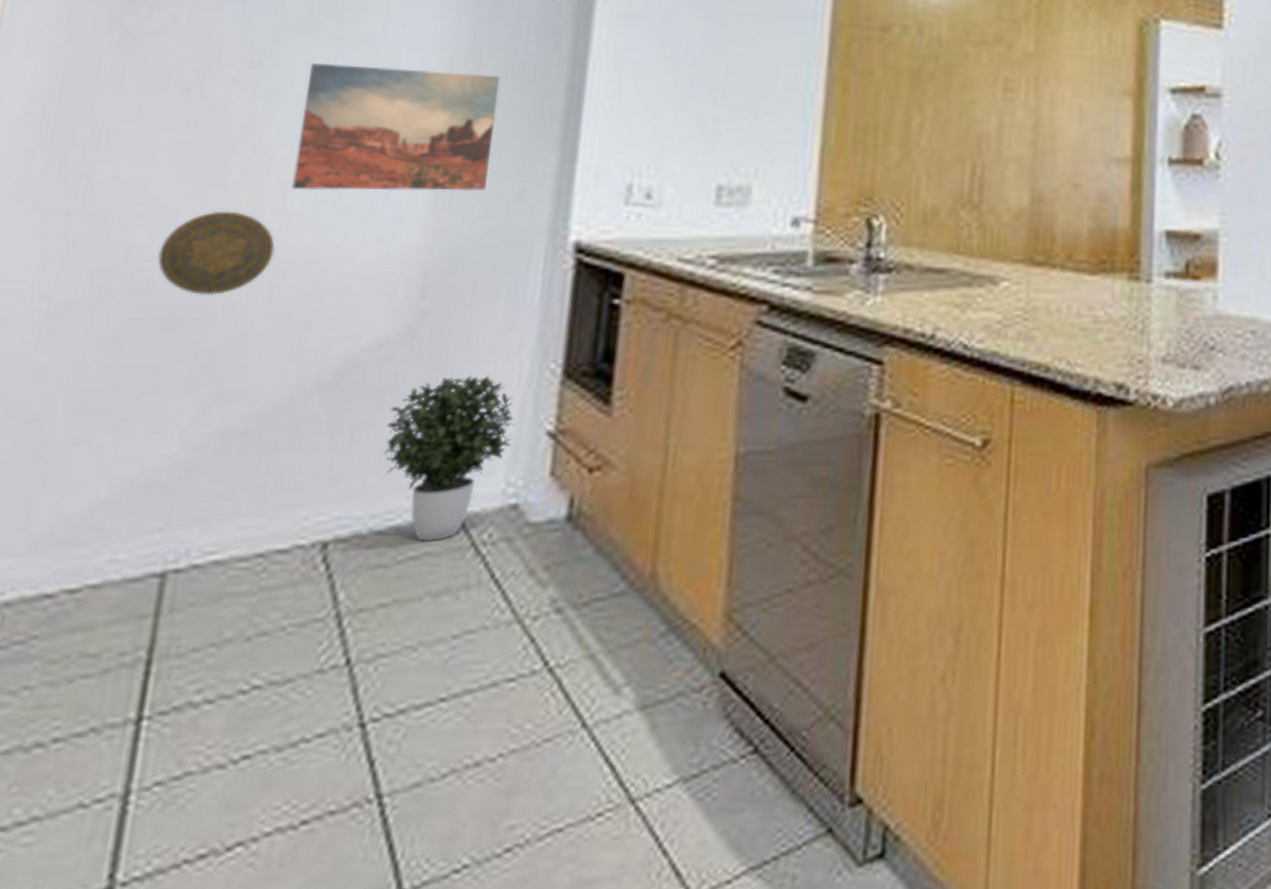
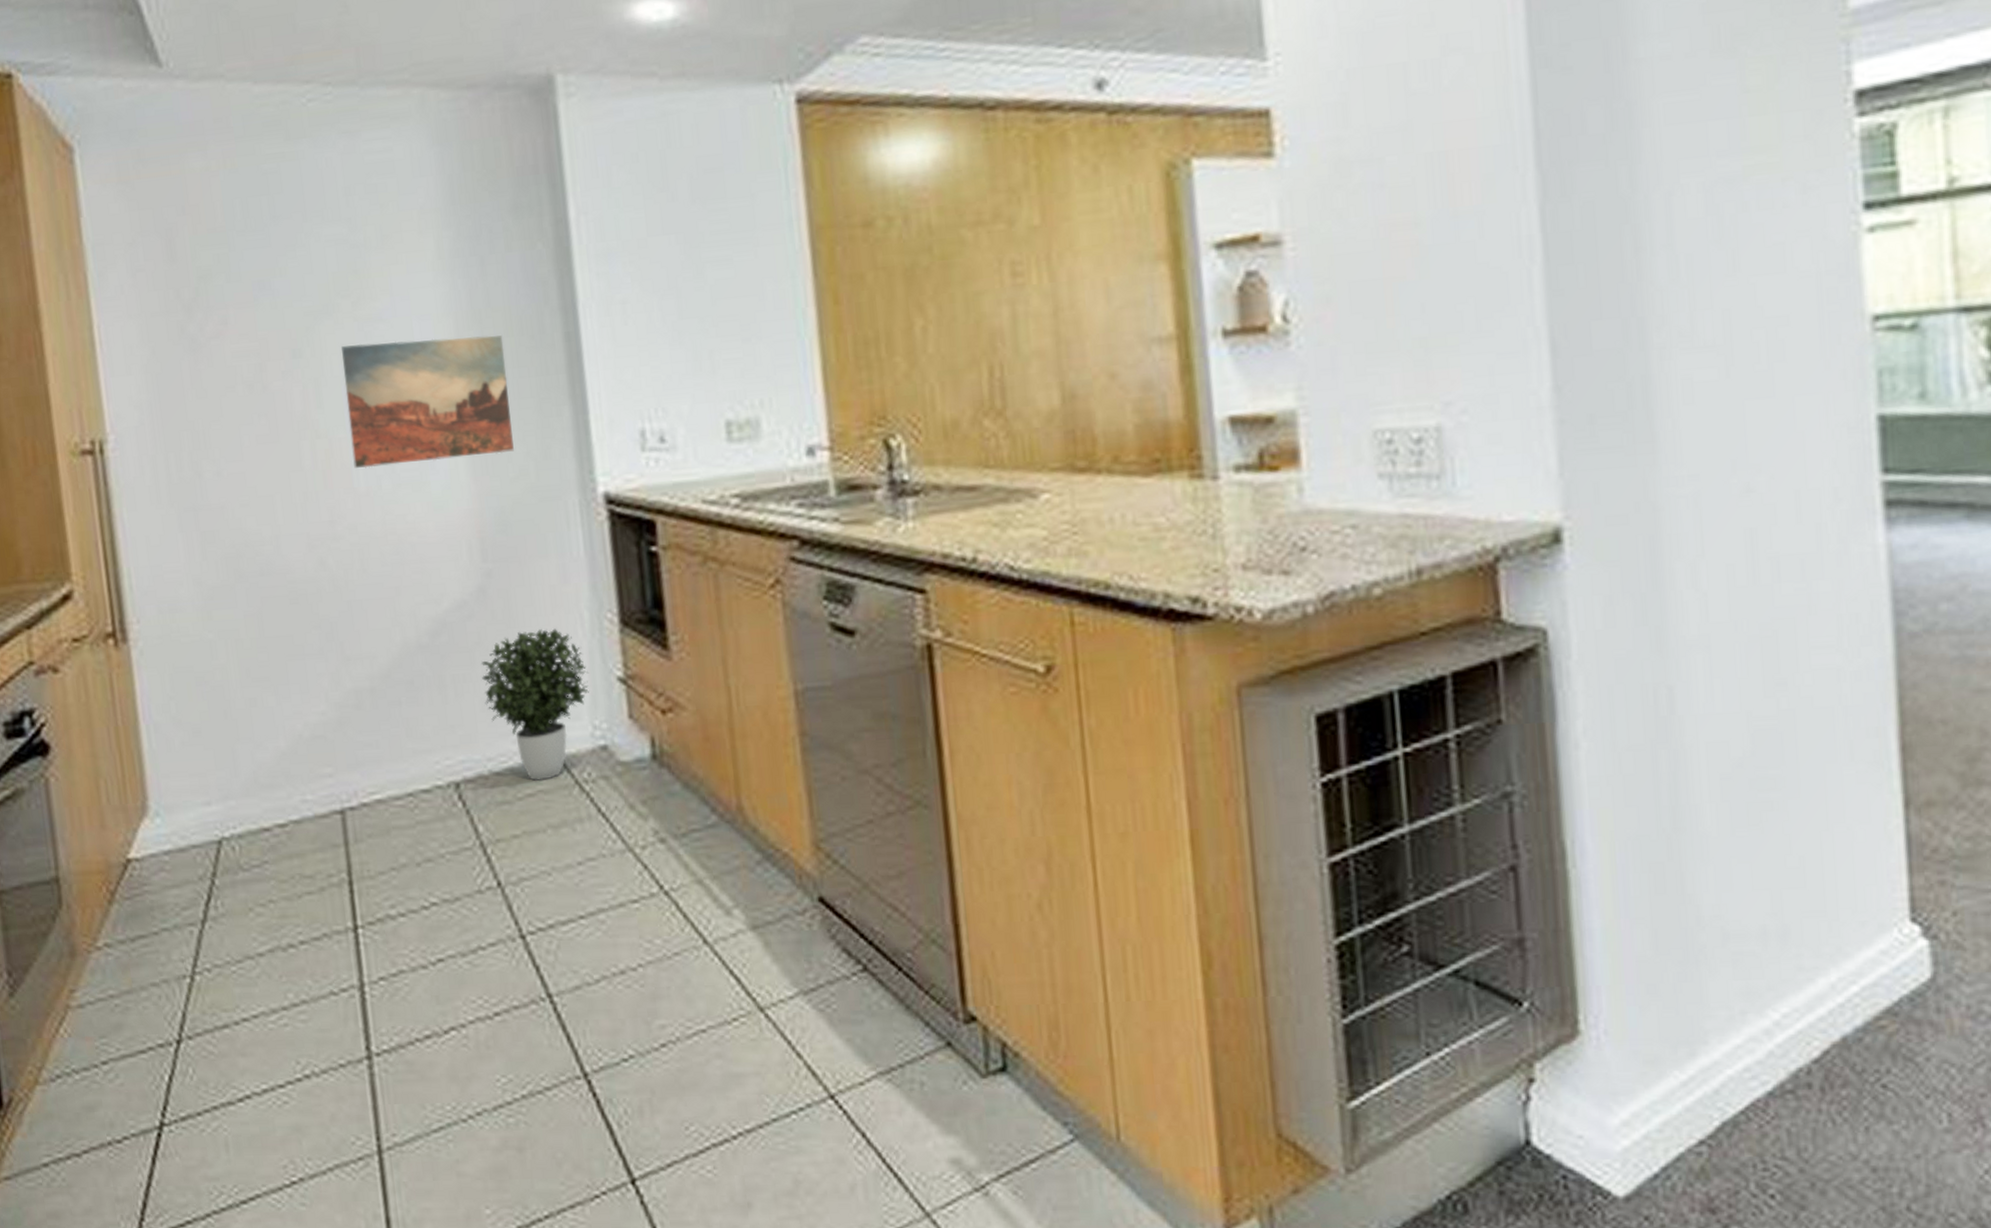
decorative plate: present [157,210,275,296] -> none [268,494,356,573]

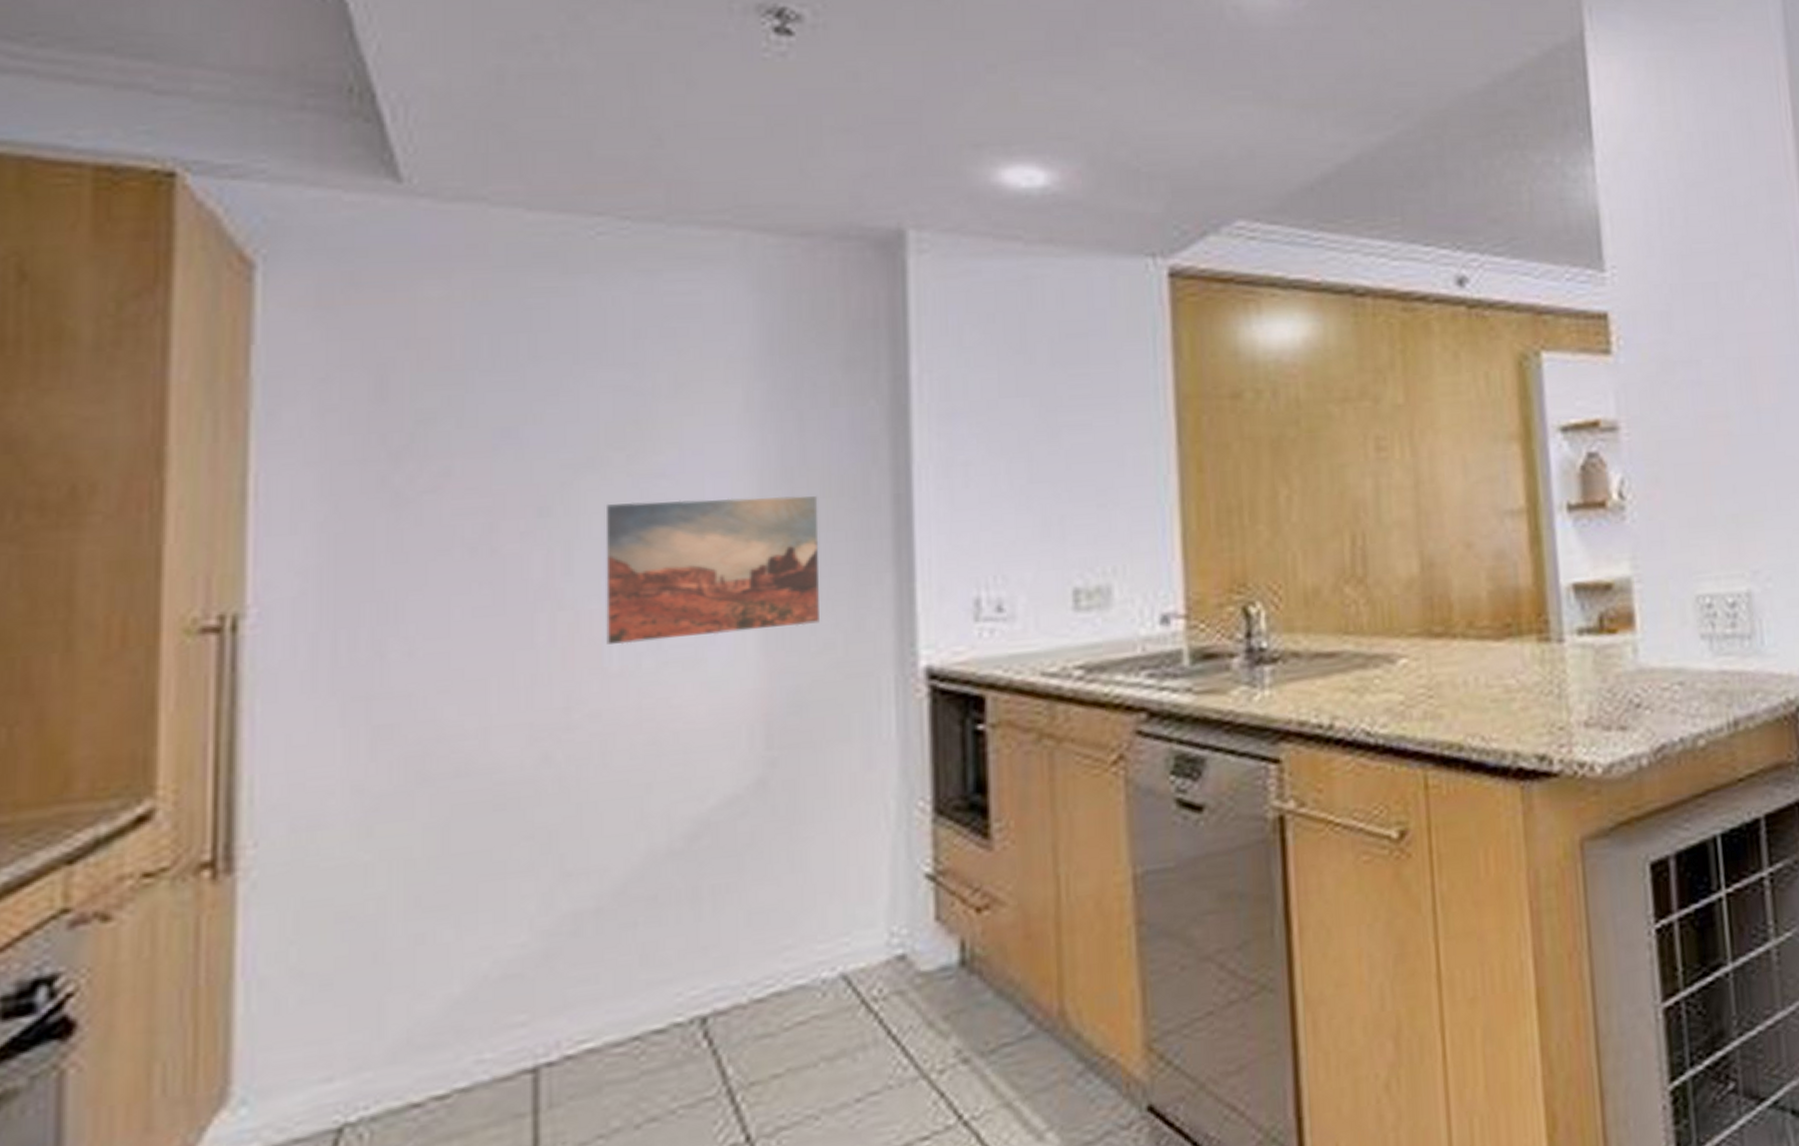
potted plant: present [481,628,589,782] -> none [751,822,889,1006]

